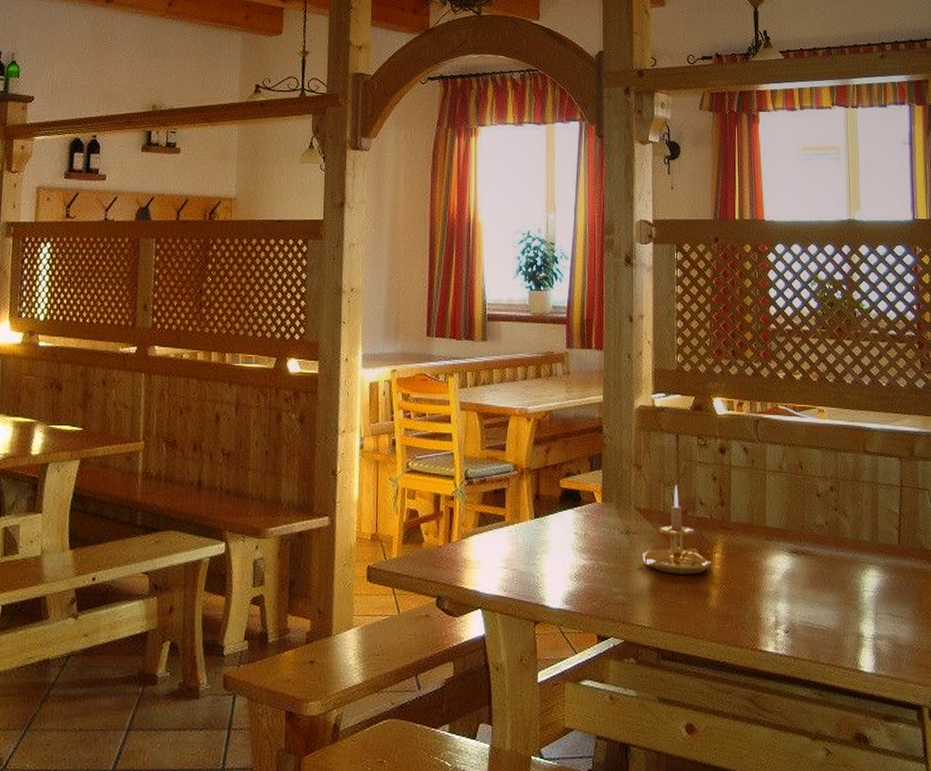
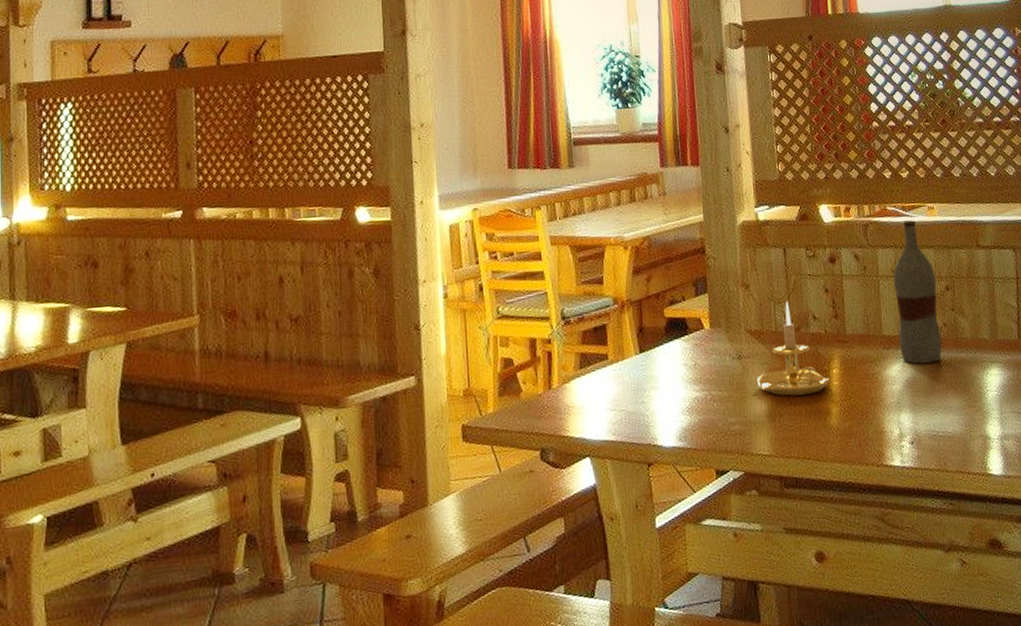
bottle: none [779,420,823,558] -> present [893,220,942,364]

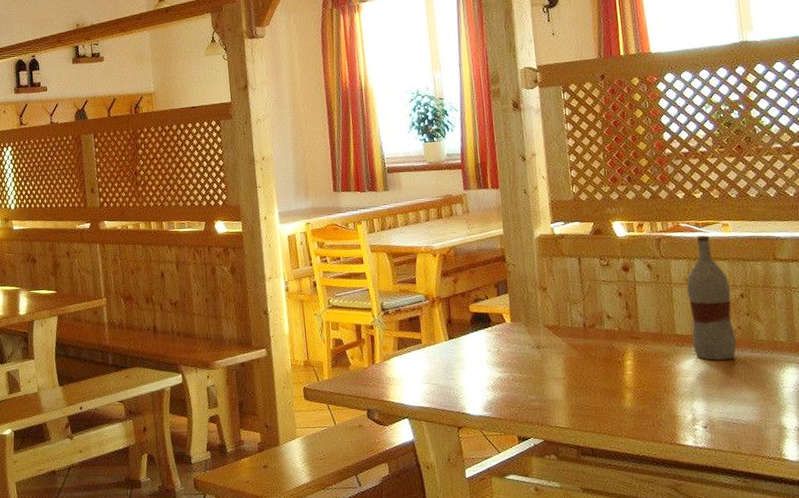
candle holder: present [757,302,830,396] -> none [555,303,624,381]

